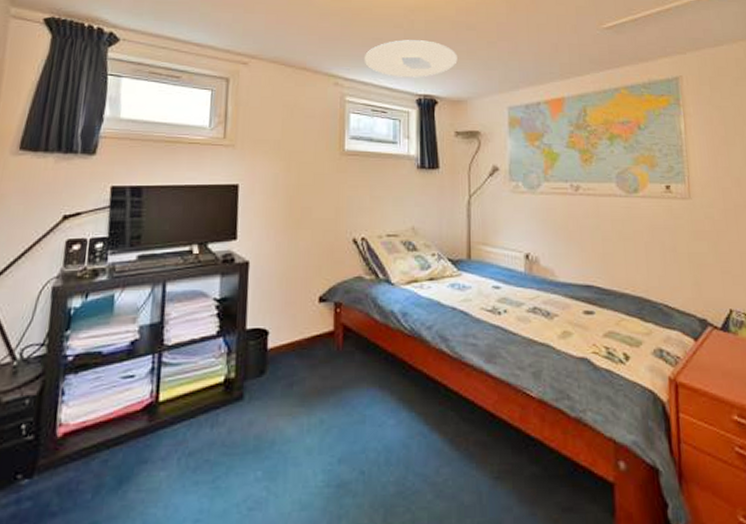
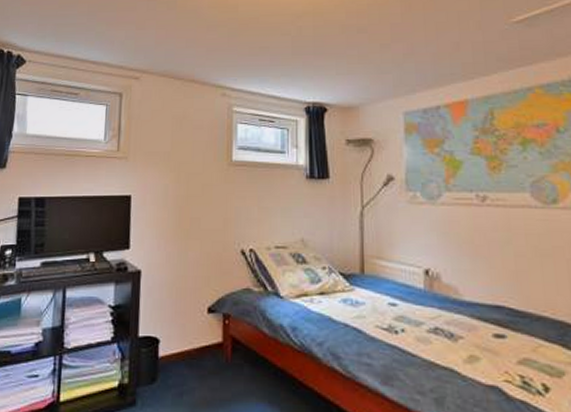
ceiling light: present [365,40,458,78] -> none [252,46,348,85]

